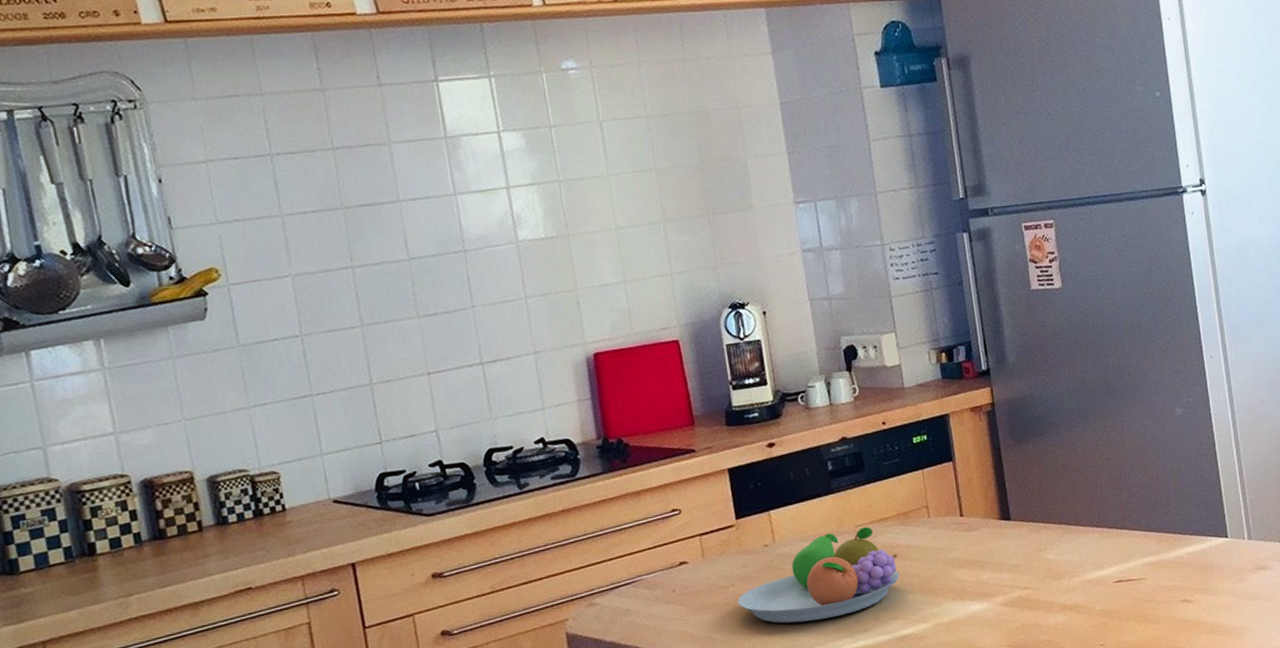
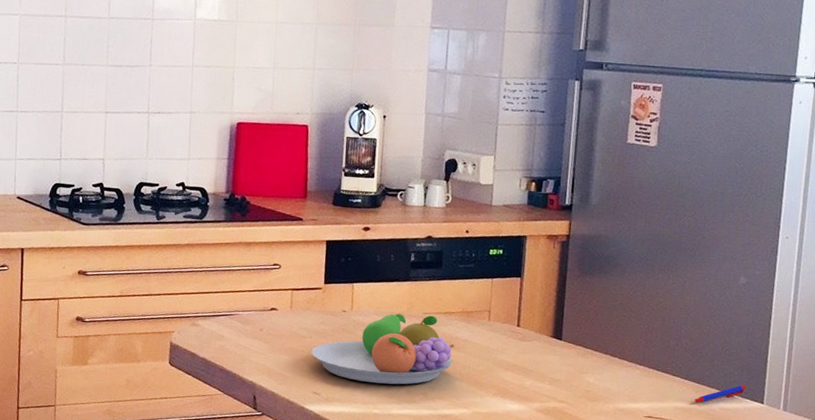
pen: none [1159,522,1208,554] -> present [693,385,747,403]

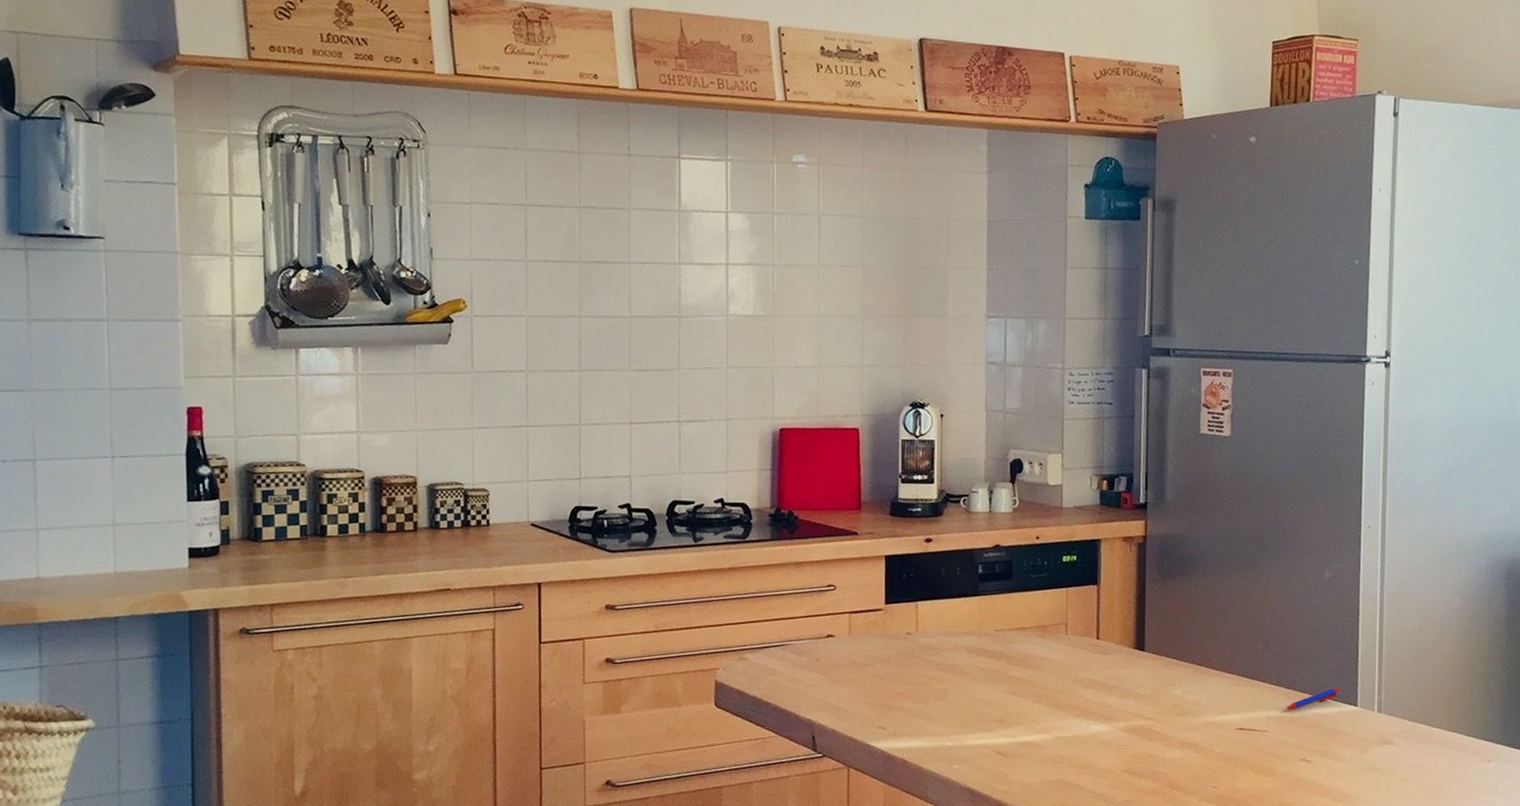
fruit bowl: present [311,313,455,385] -> none [874,632,1031,712]

